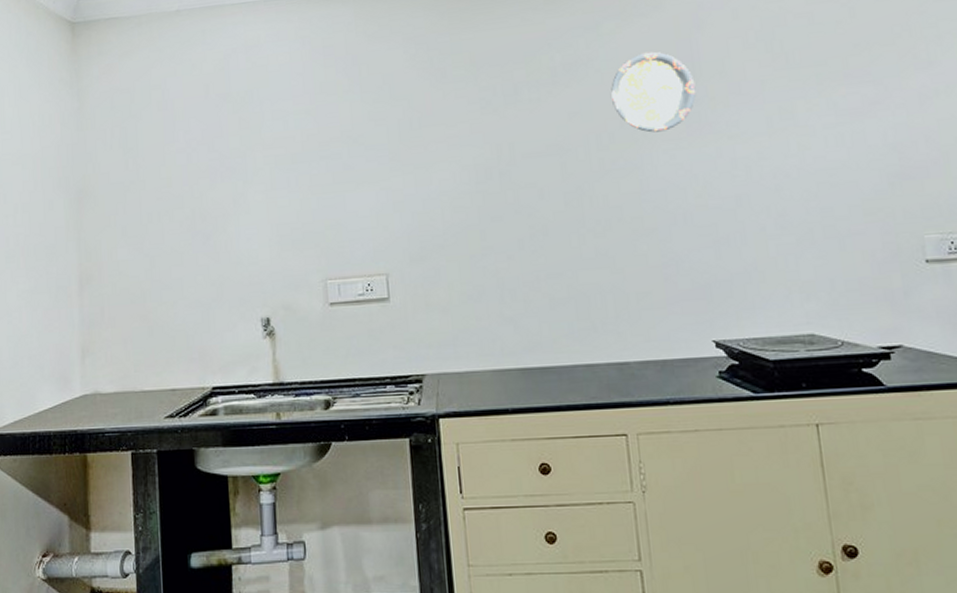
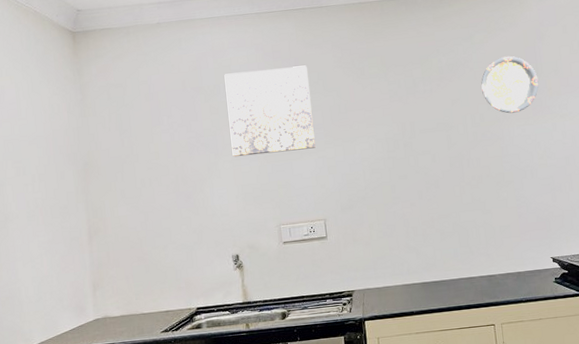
wall art: none [259,64,377,187] -> present [224,65,316,157]

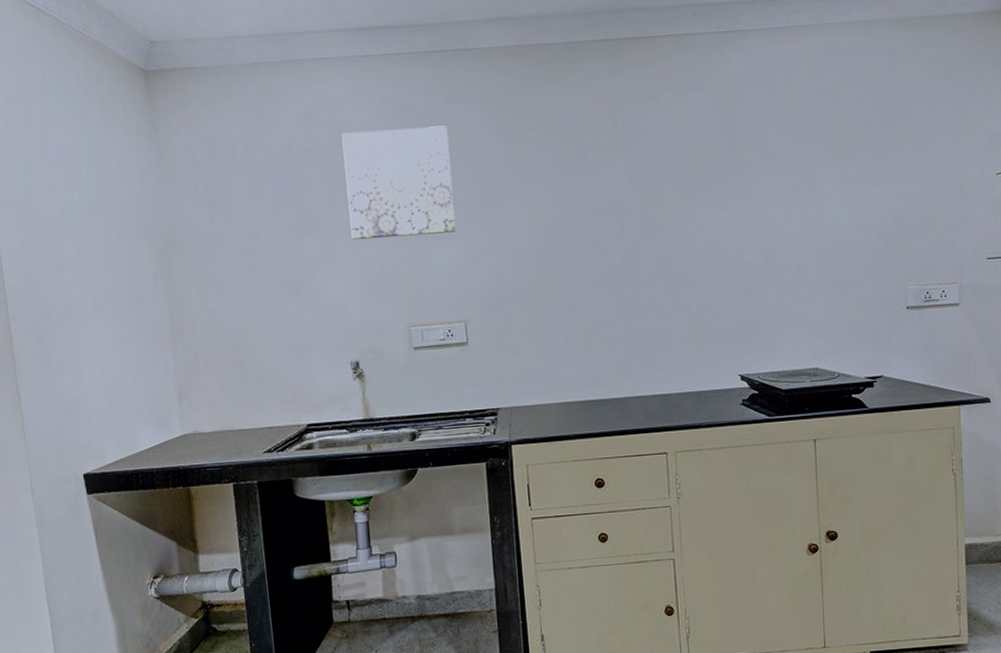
decorative plate: present [481,56,539,114] -> none [665,122,737,196]

